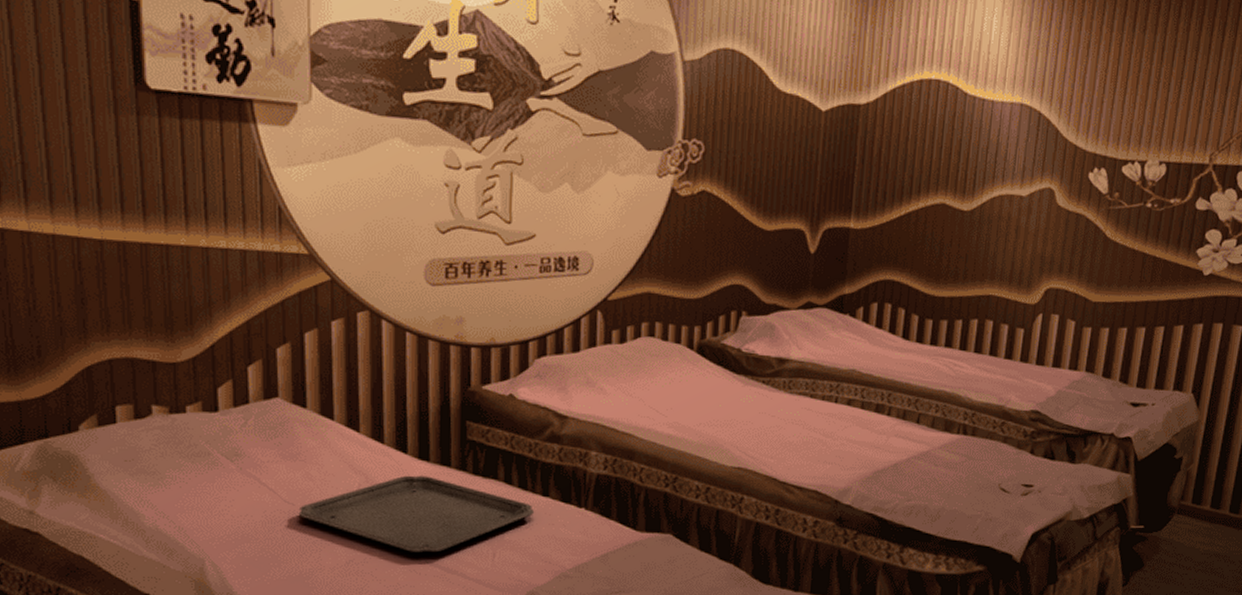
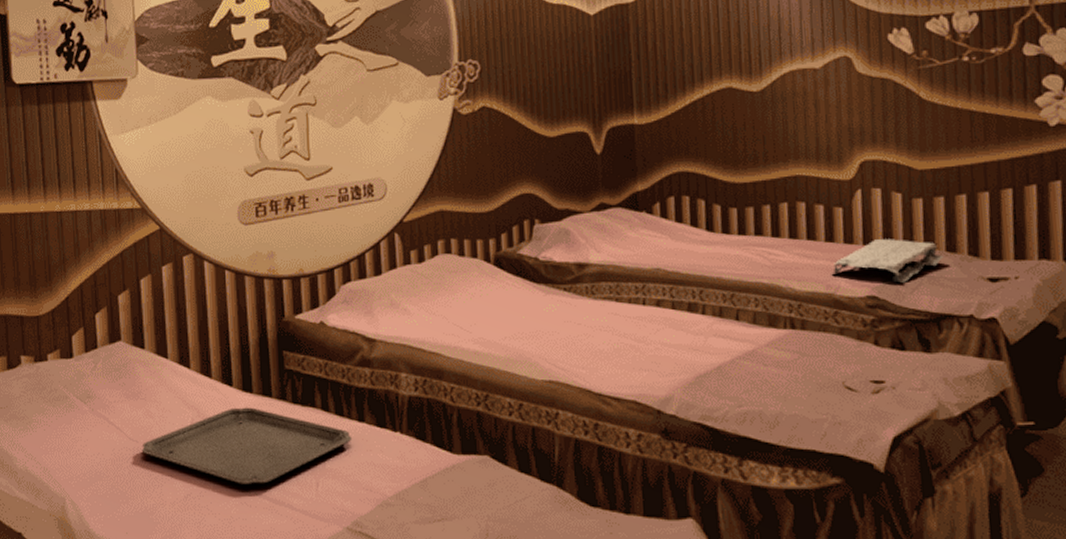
stone plaque: none [1005,361,1100,402] -> present [831,239,944,284]

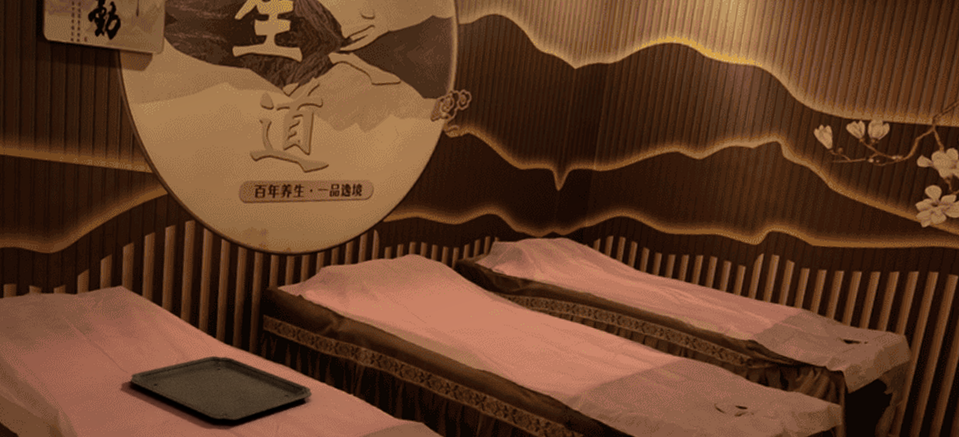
stone plaque: present [831,239,944,284] -> none [725,296,815,334]

